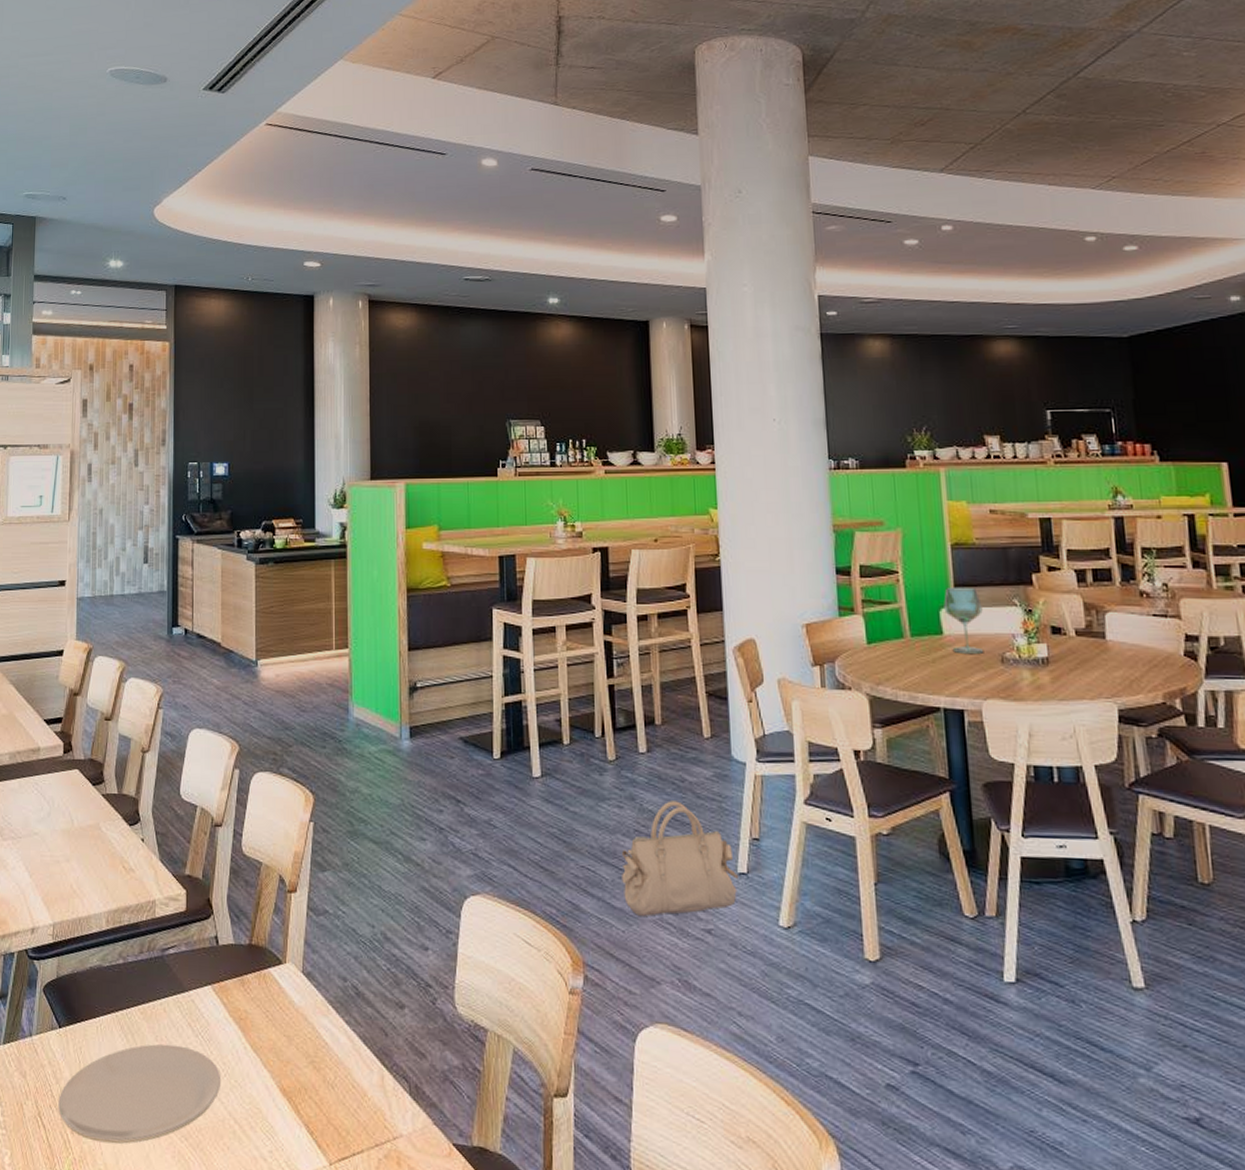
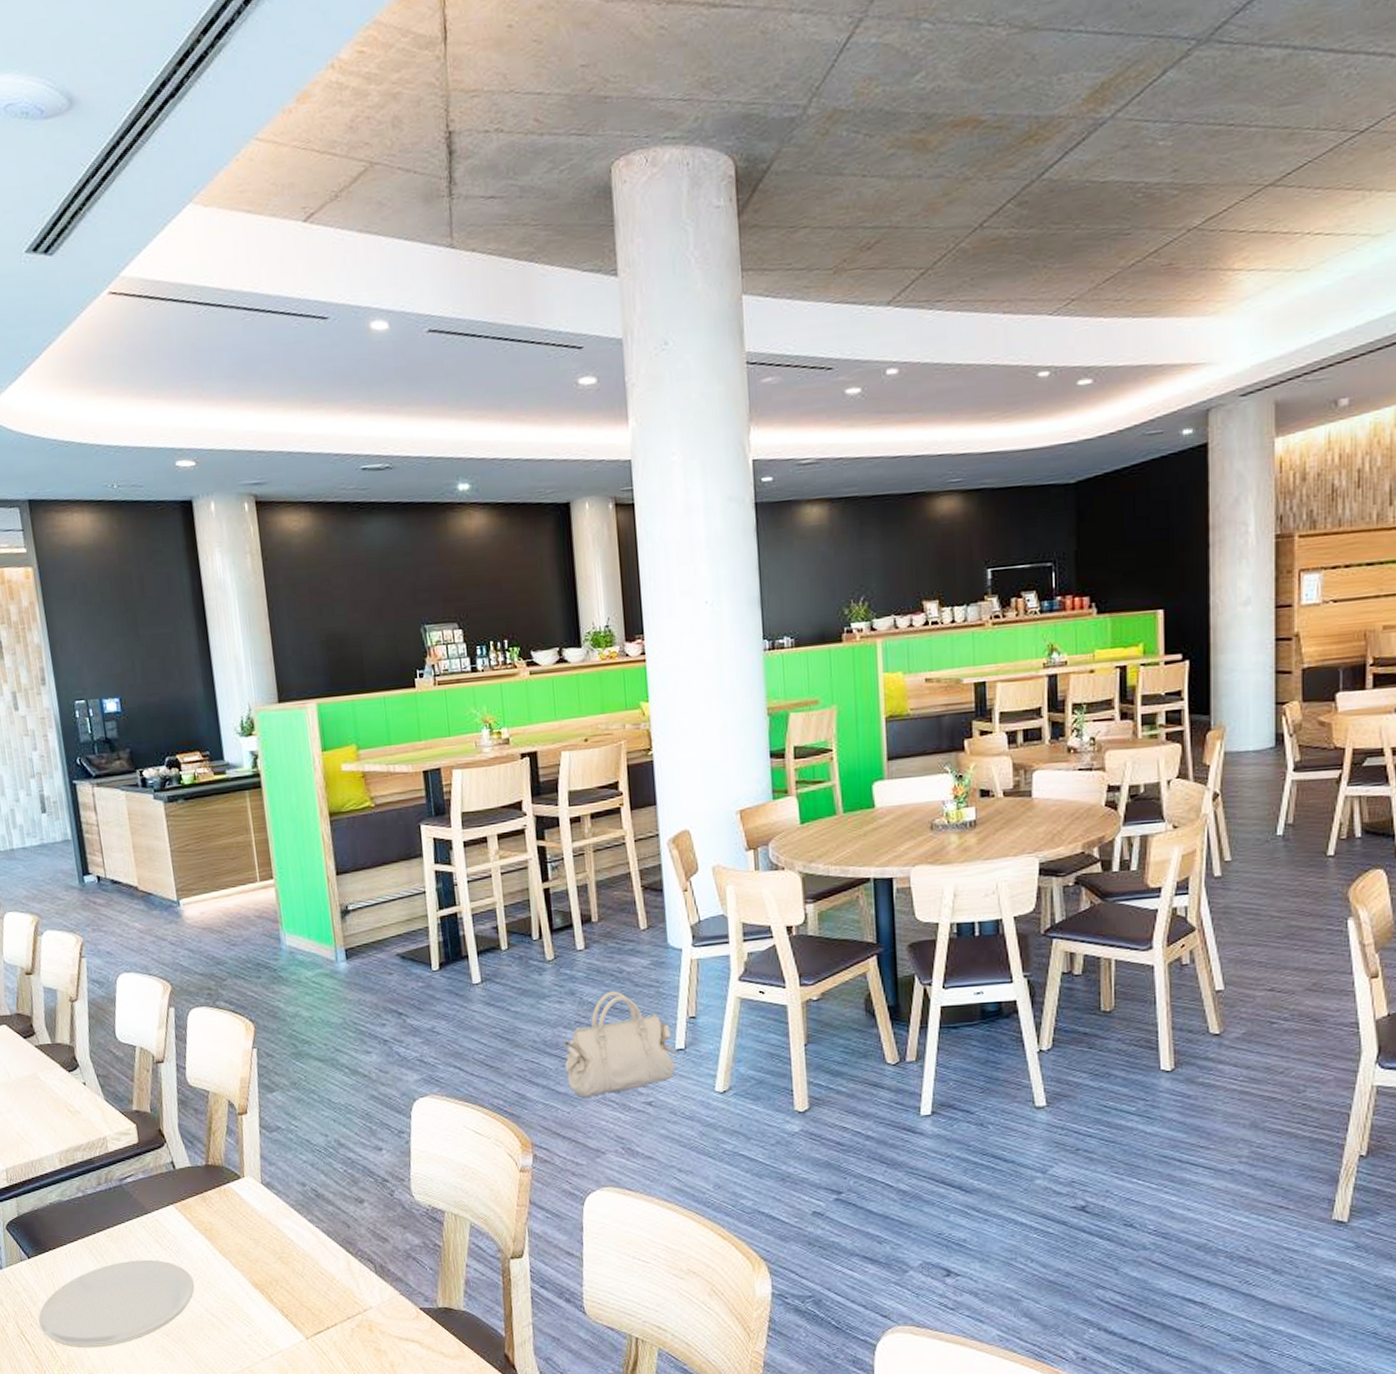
wine glass: present [943,586,984,655] -> none [876,758,914,825]

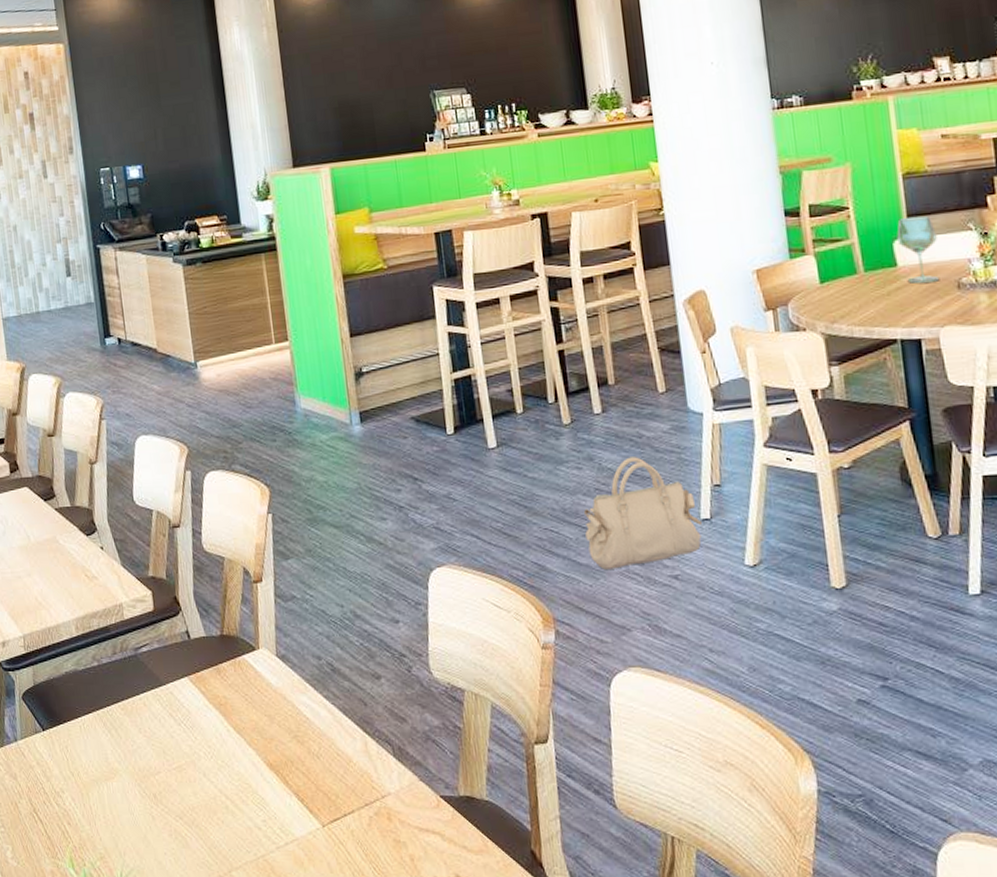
plate: present [38,1259,195,1348] -> none [51,735,209,830]
wine glass: none [876,758,914,825] -> present [896,215,940,284]

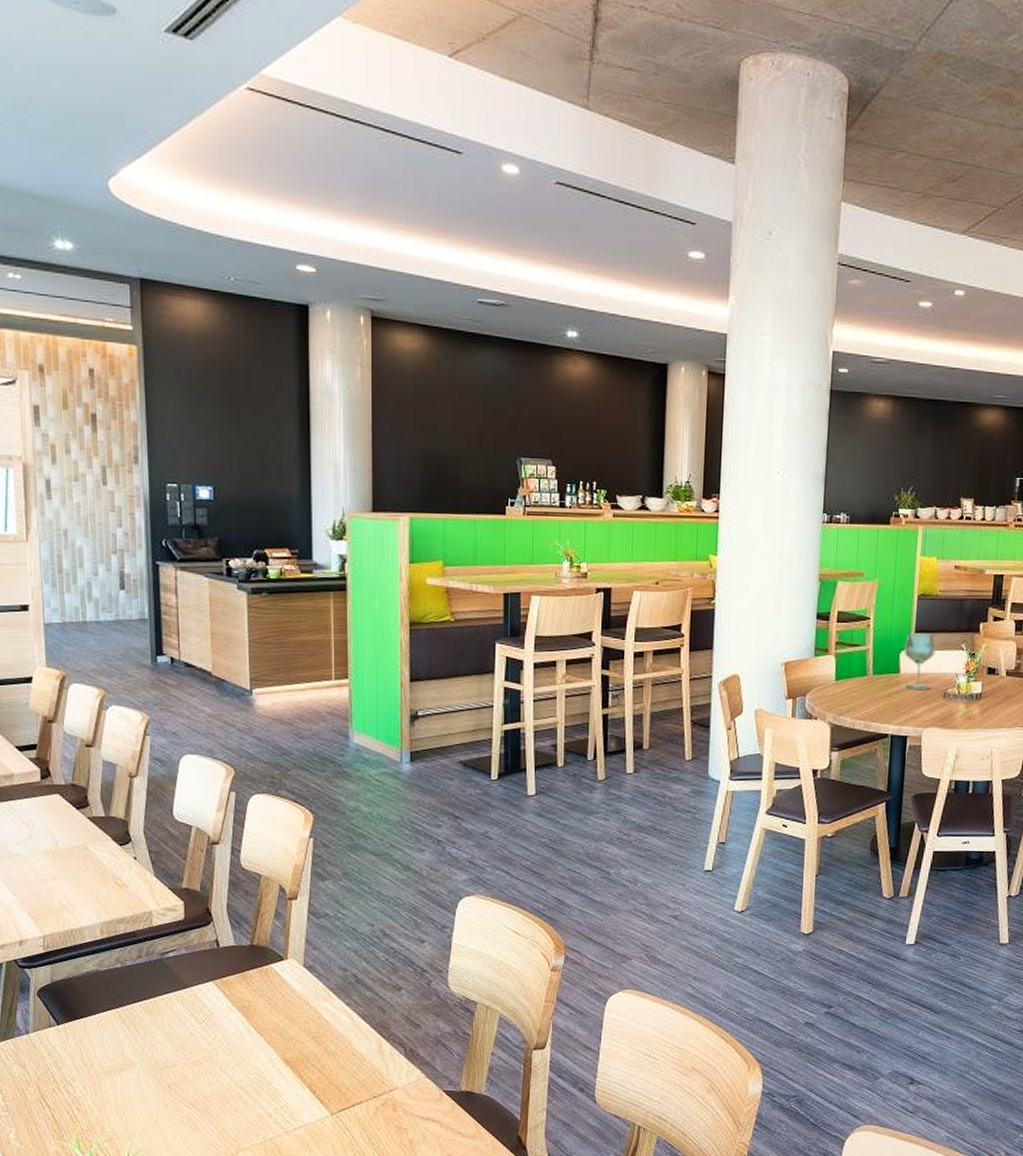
shoulder bag: present [584,457,702,571] -> none [603,813,704,908]

